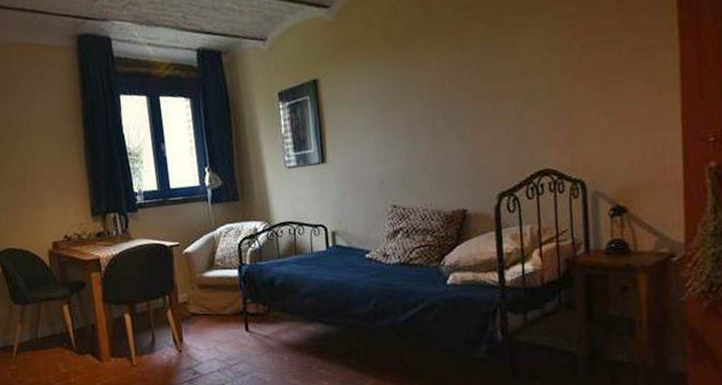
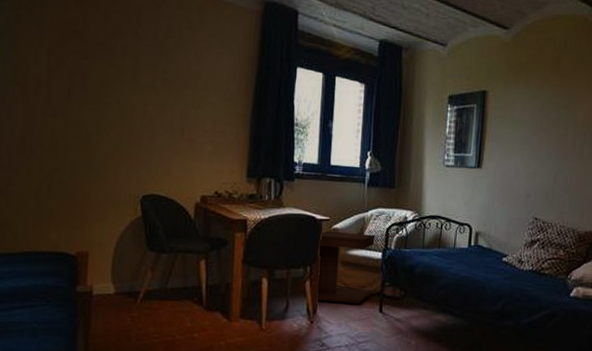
side table: none [172,252,235,330] -> present [318,231,375,305]

